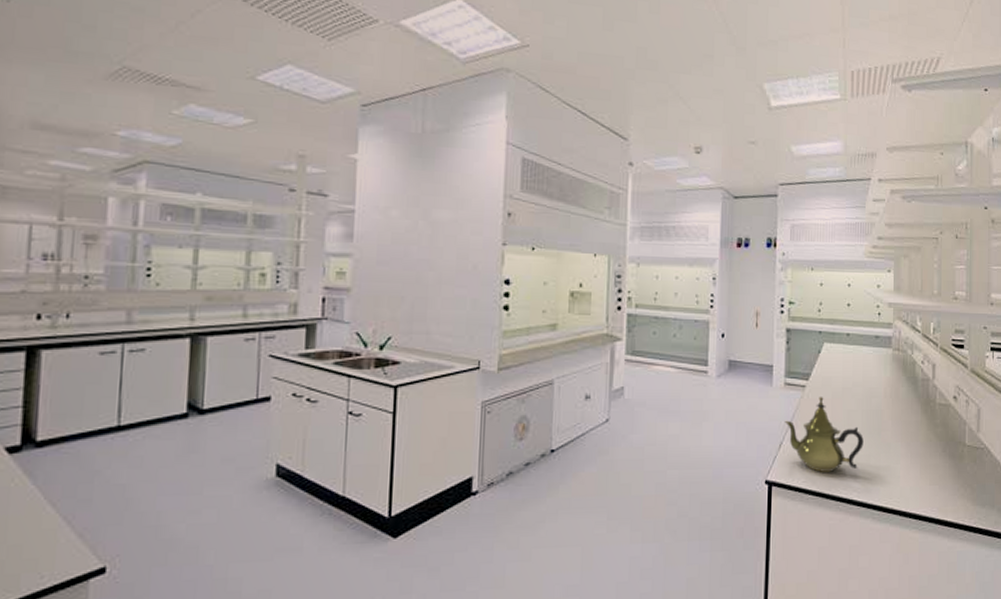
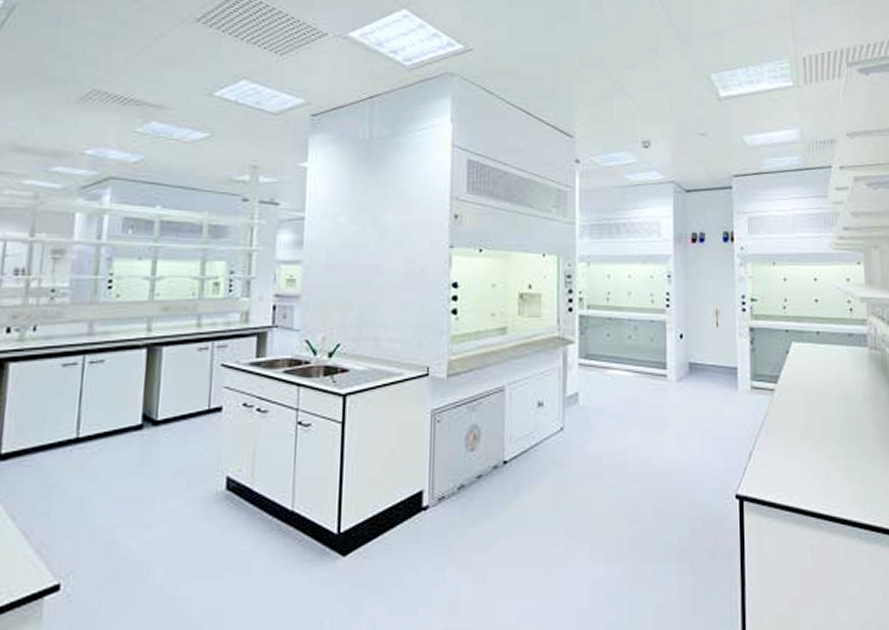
teapot: present [784,397,864,472] -> none [753,401,844,485]

